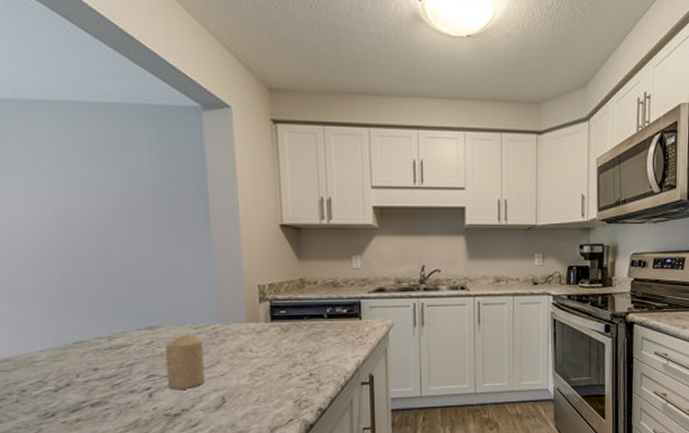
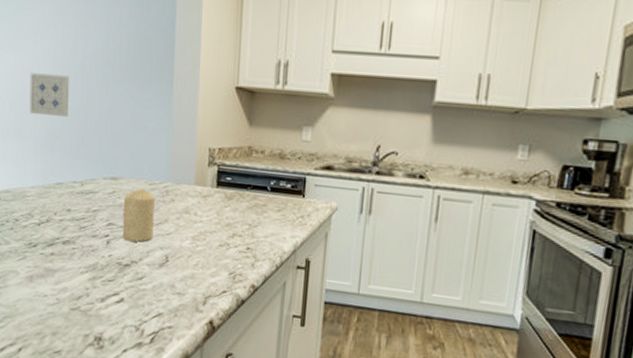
wall art: none [24,226,83,271] -> present [30,73,70,118]

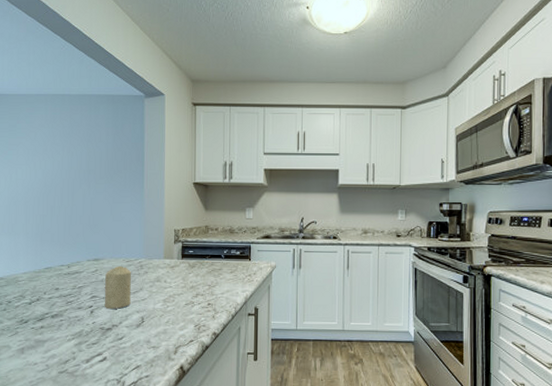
wall art: present [30,73,70,118] -> none [23,182,58,215]

